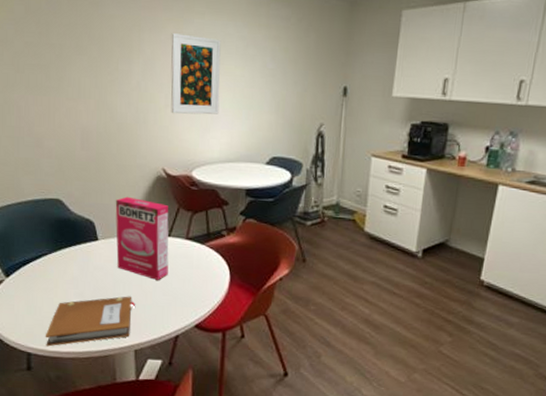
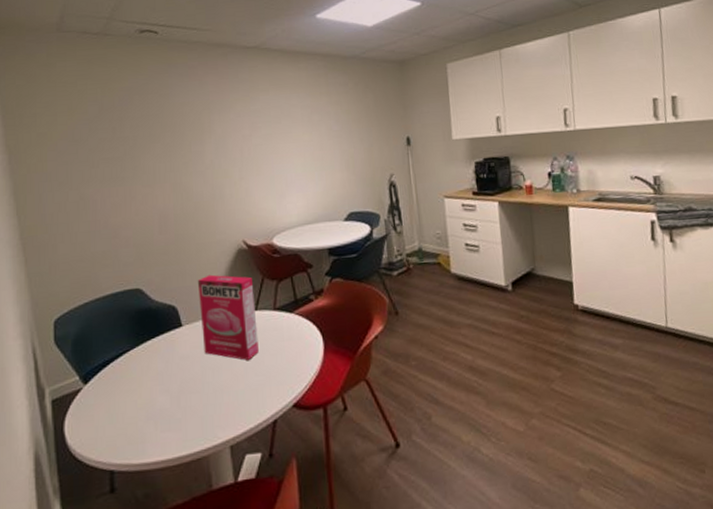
notebook: present [45,296,136,347] -> none [129,383,228,459]
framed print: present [171,33,221,115] -> none [239,110,293,186]

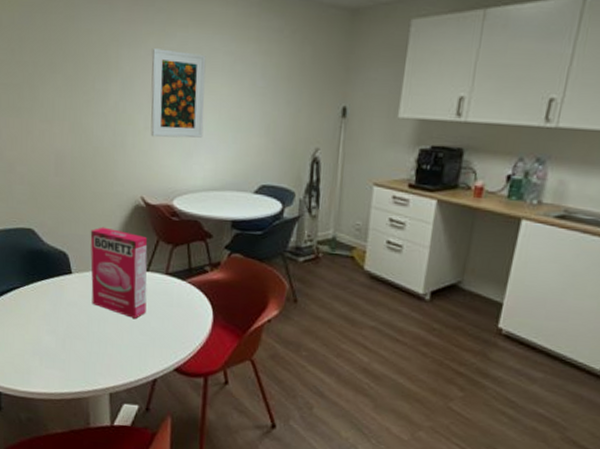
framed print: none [239,110,293,186] -> present [150,48,206,138]

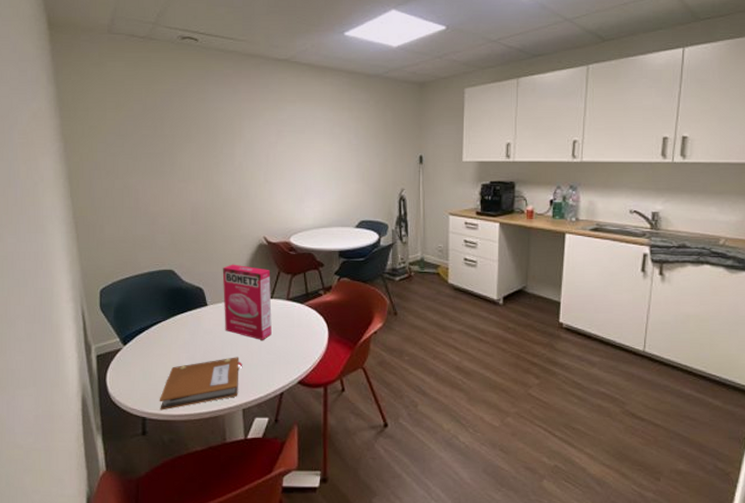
notebook: none [15,334,111,386] -> present [159,357,243,410]
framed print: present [150,48,206,138] -> none [267,120,312,188]

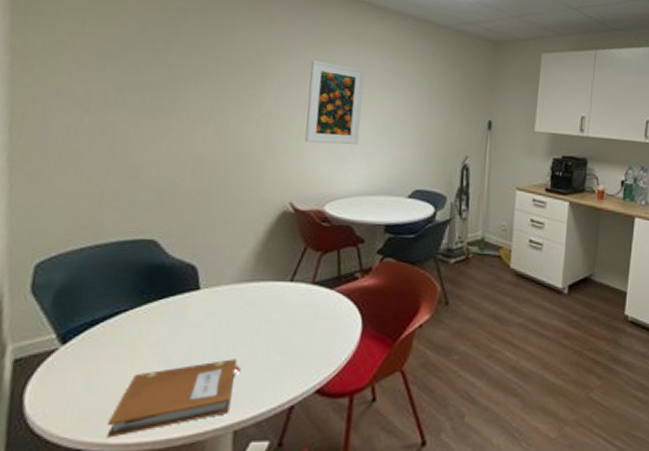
cereal box: present [222,264,272,340] -> none [221,235,294,336]
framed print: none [267,120,312,188] -> present [304,60,365,145]

